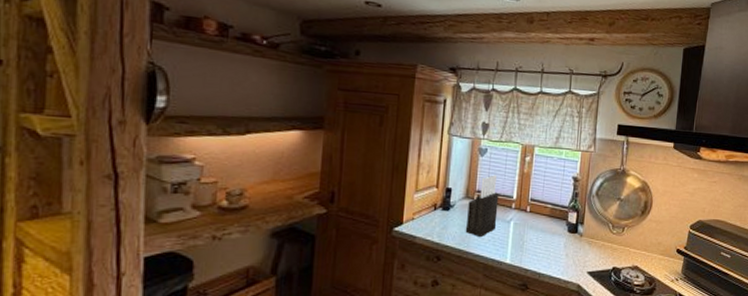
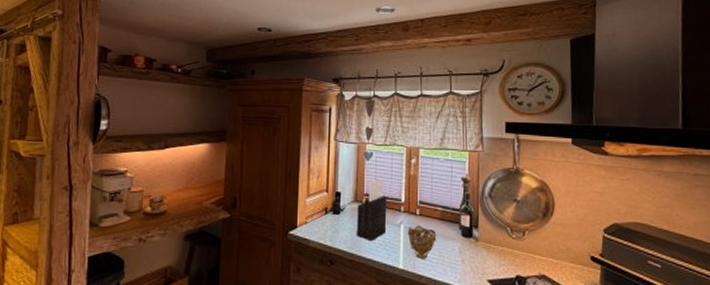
decorative bowl: none [516,222,545,254] -> present [407,225,437,259]

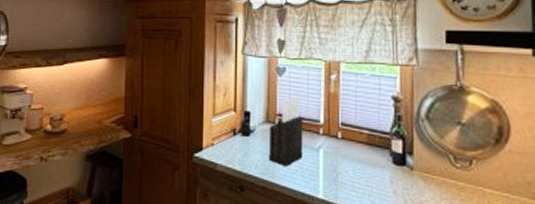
decorative bowl: present [407,225,437,259] -> none [327,150,363,189]

